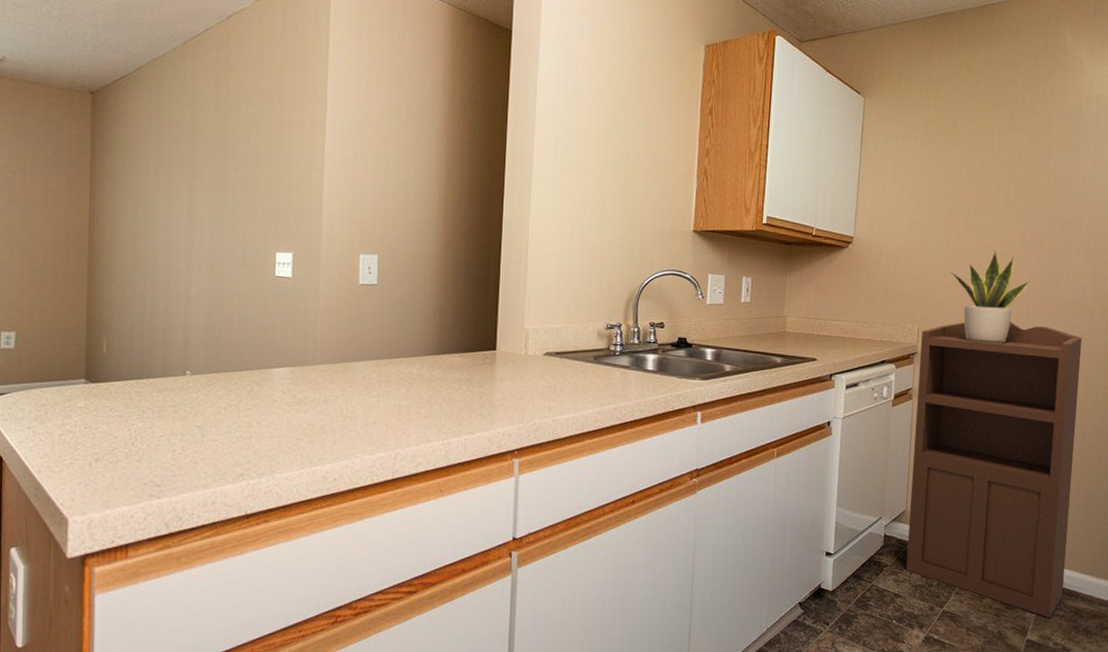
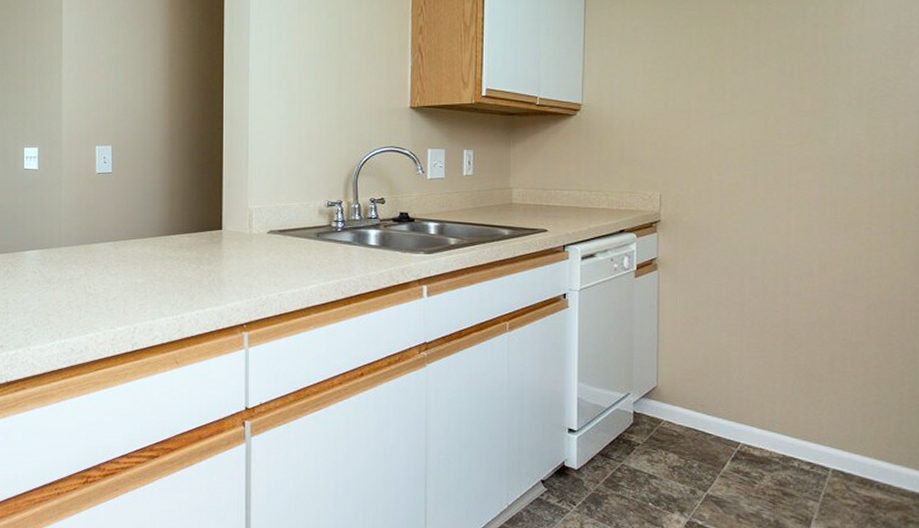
storage cabinet: present [906,322,1082,619] -> none [661,185,860,508]
potted plant: present [950,250,1030,343] -> none [694,109,790,208]

